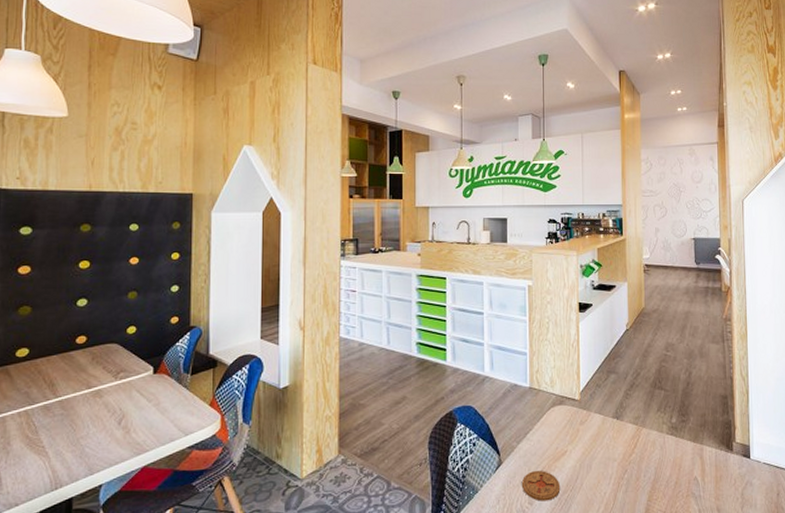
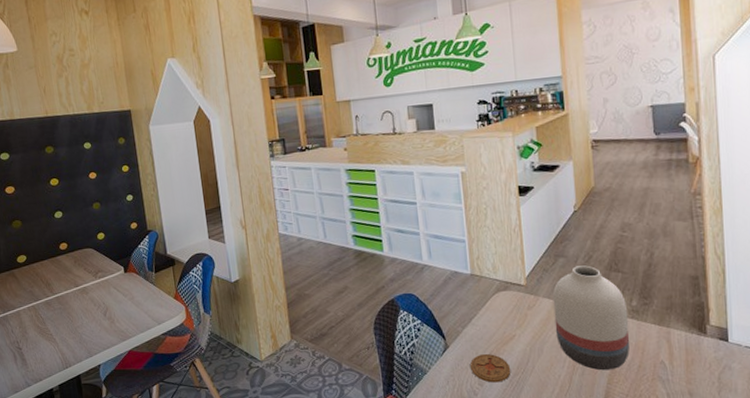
vase: none [603,382,669,488] -> present [552,265,630,371]

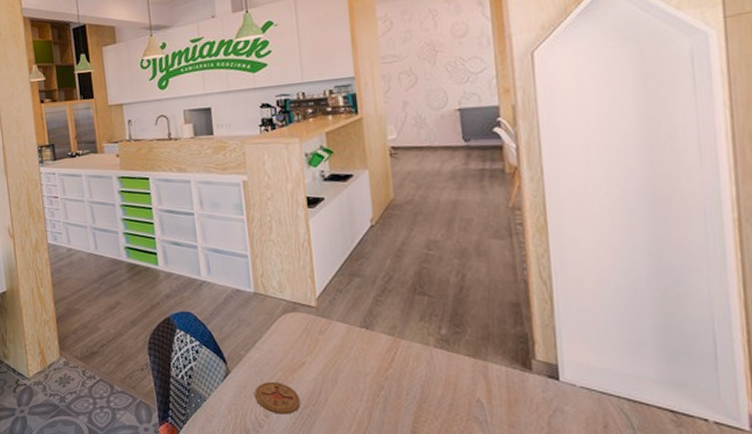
vase: present [552,265,630,371] -> none [347,287,440,407]

